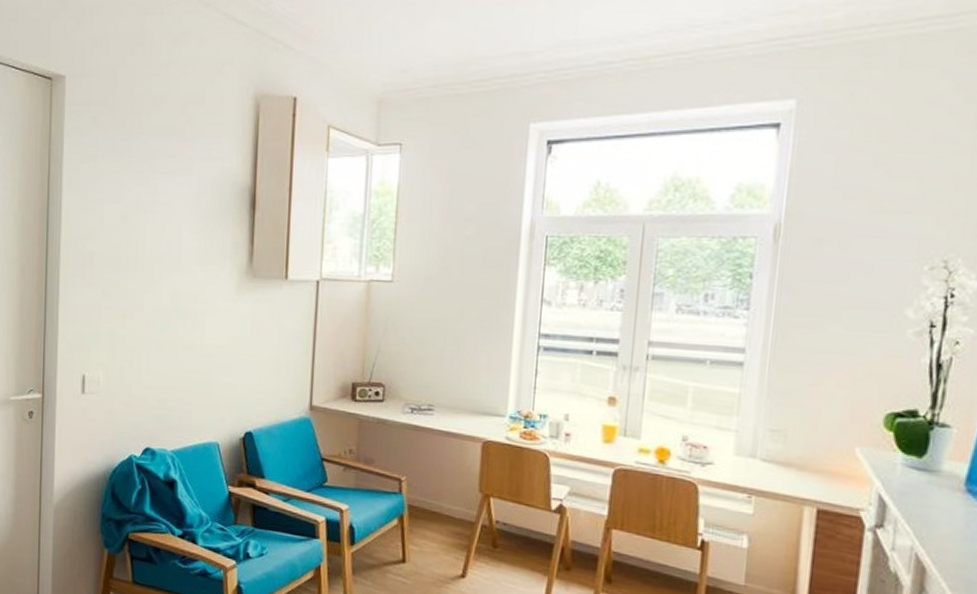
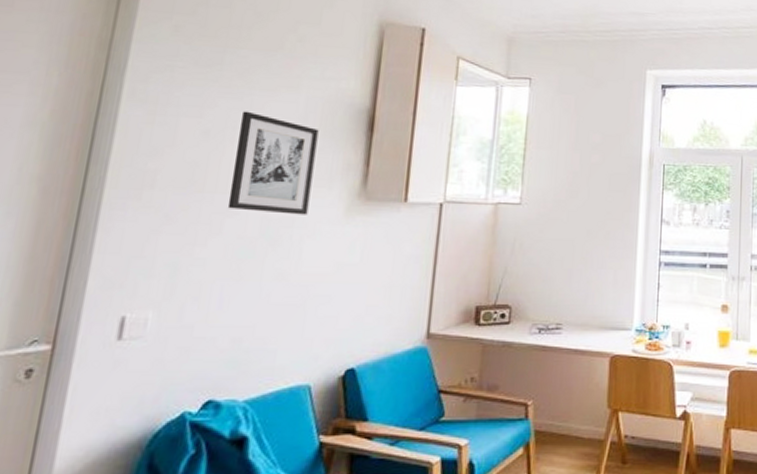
wall art: none [145,194,210,292] -> present [227,111,319,215]

